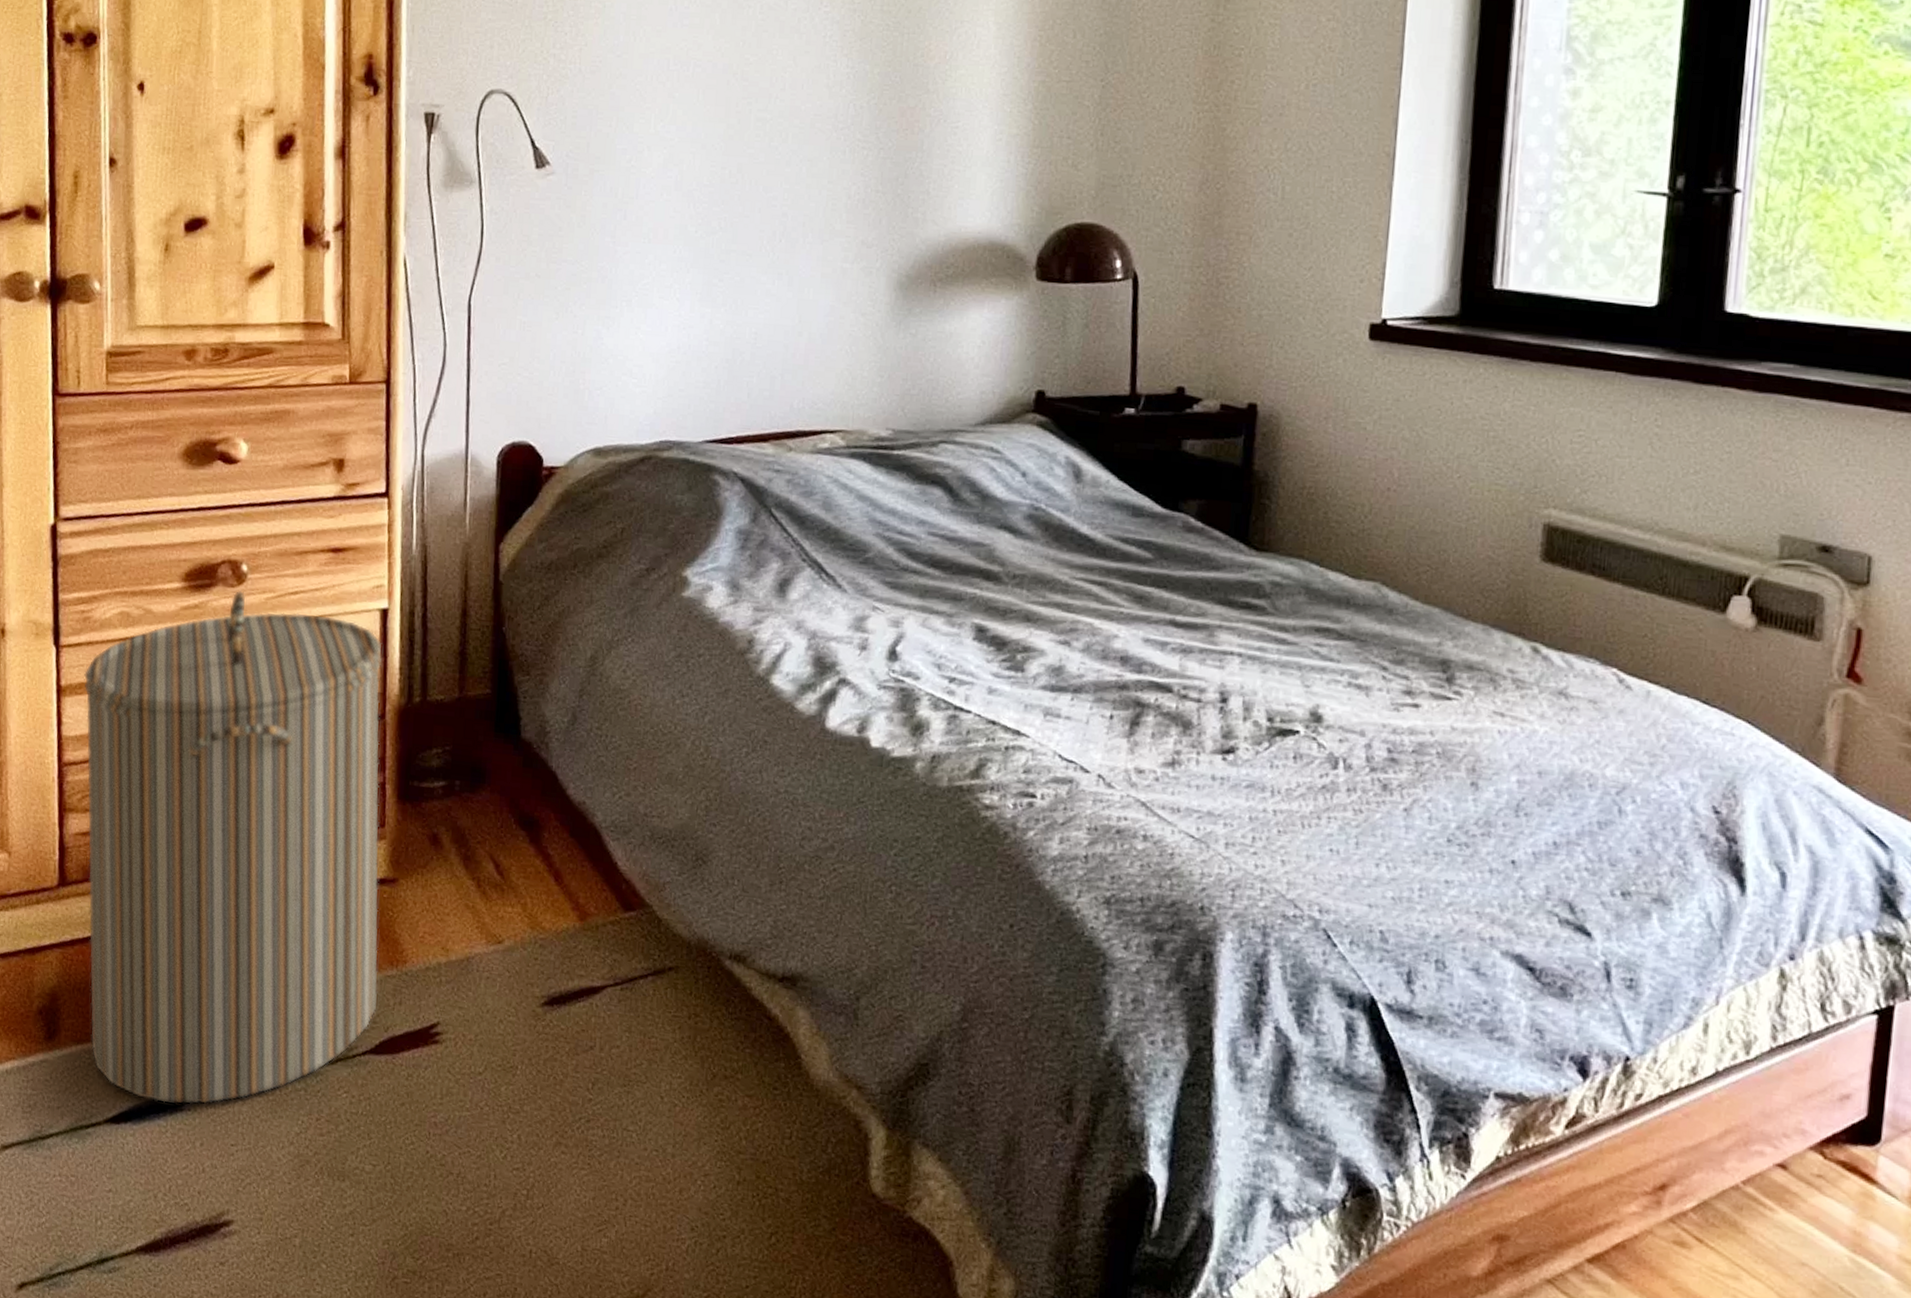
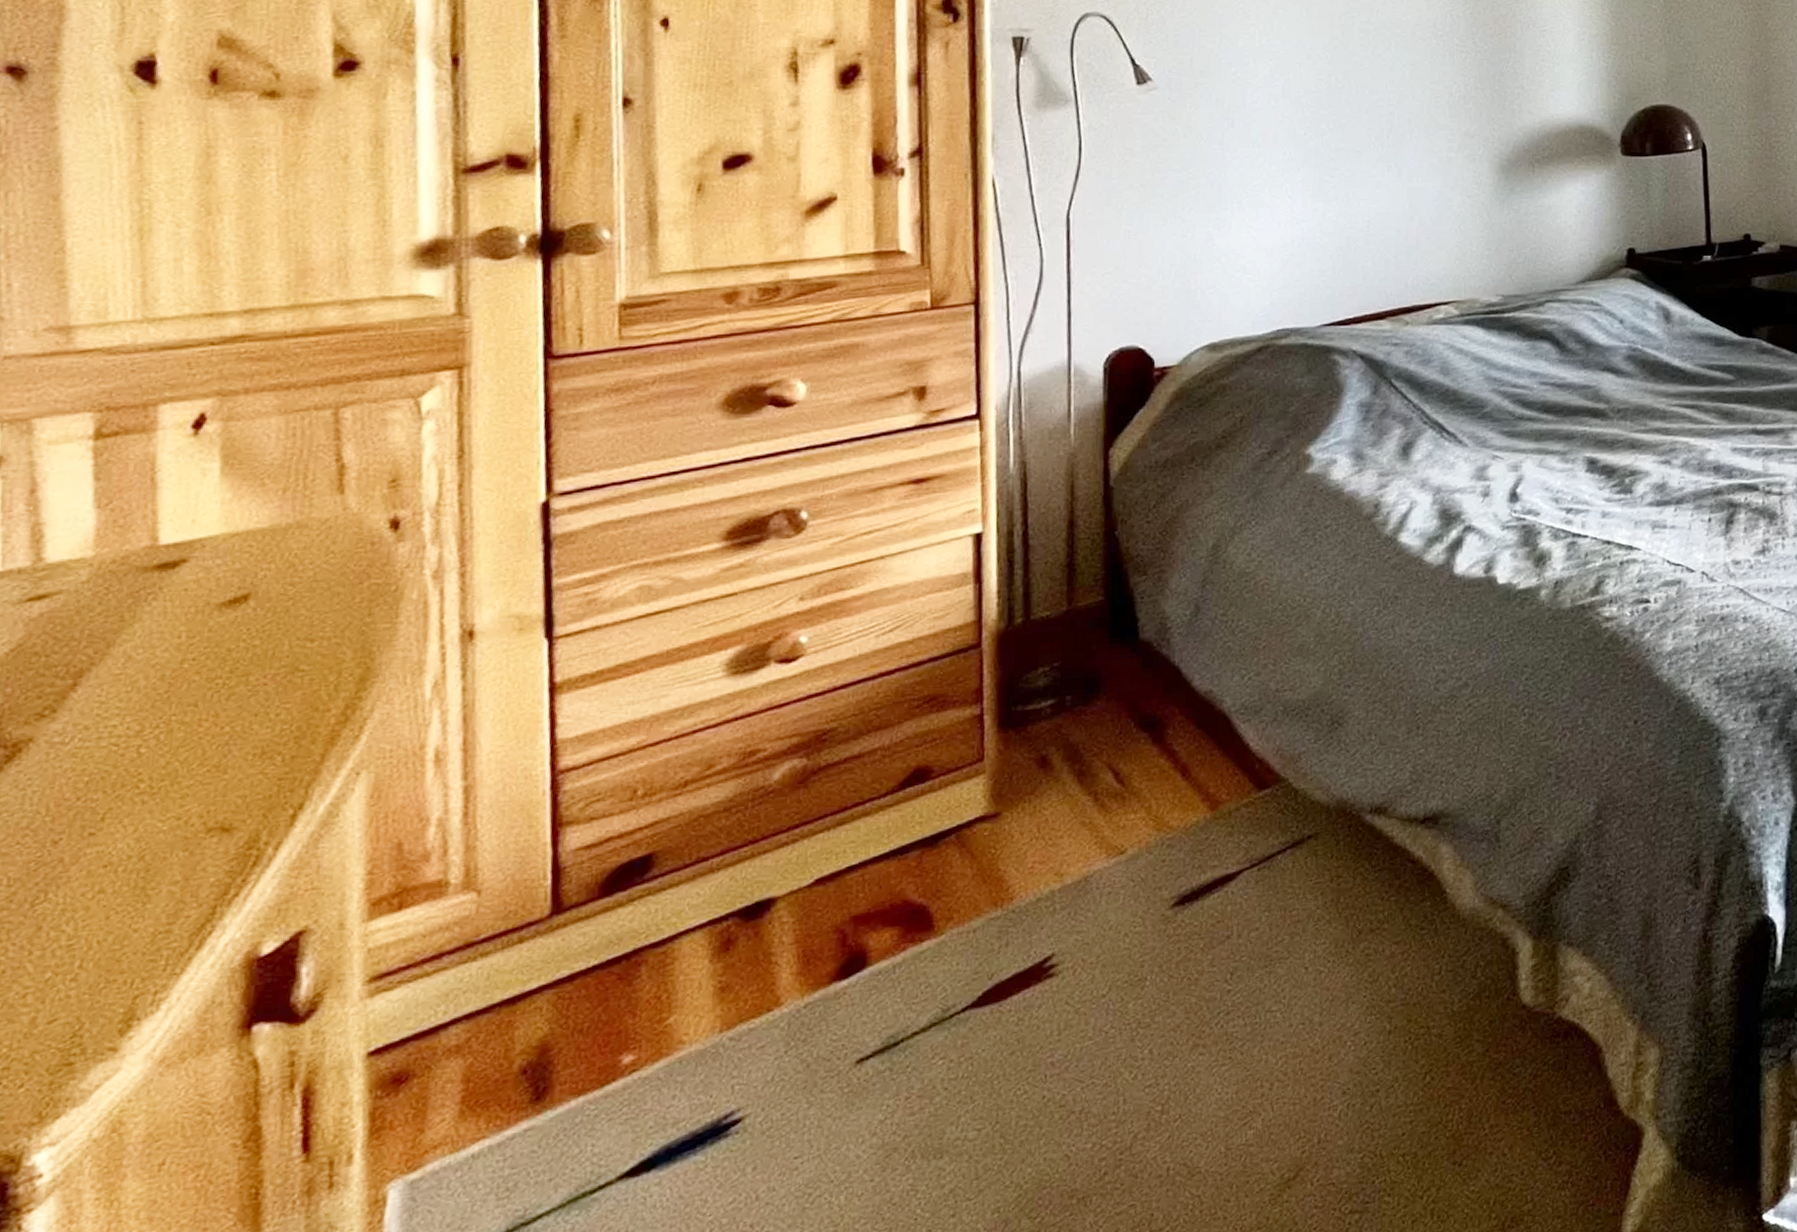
laundry hamper: present [83,591,382,1104] -> none [587,540,980,1137]

